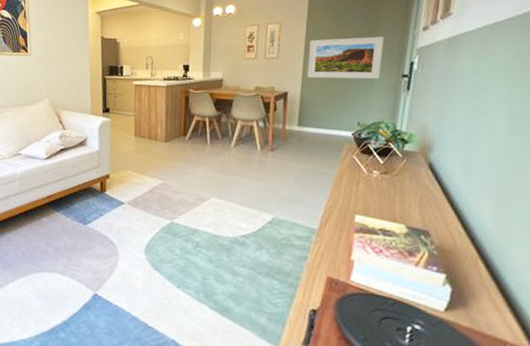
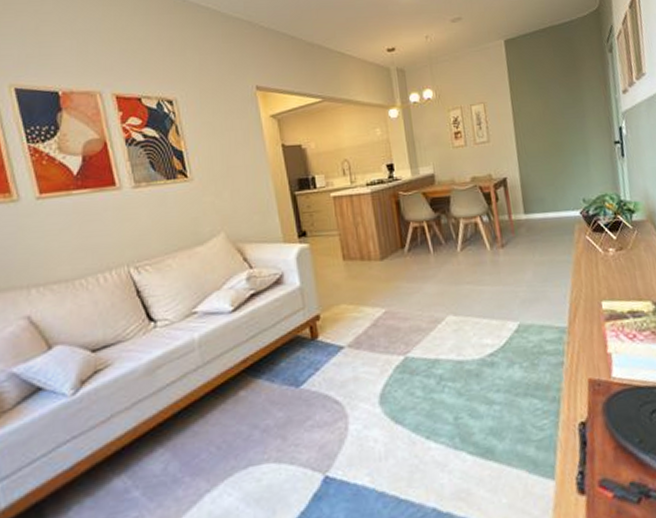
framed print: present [307,36,384,79] -> none [518,105,594,159]

